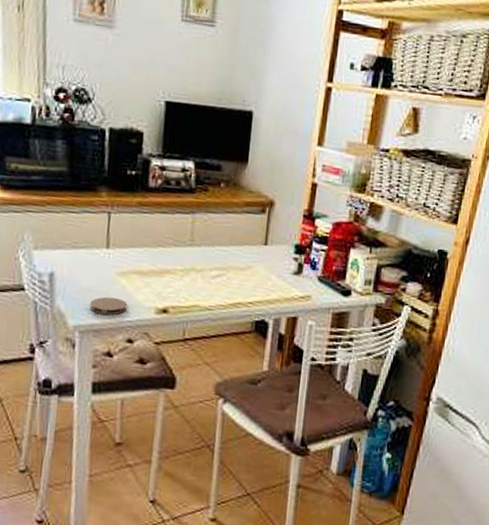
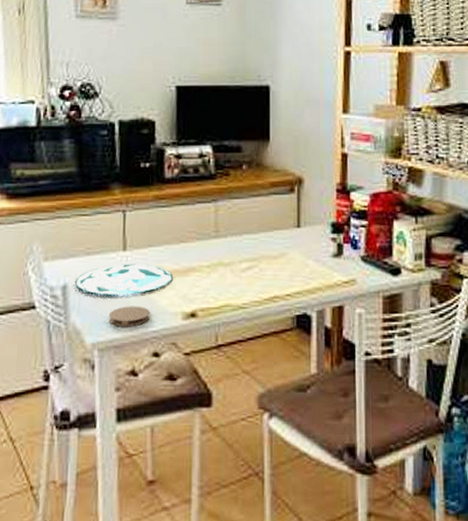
plate: none [60,260,150,287] -> present [74,264,173,295]

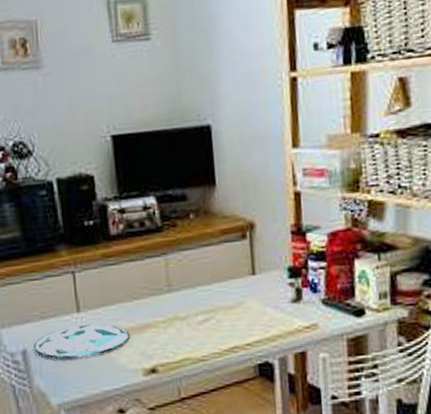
coaster: present [108,306,150,327] -> none [70,365,111,387]

